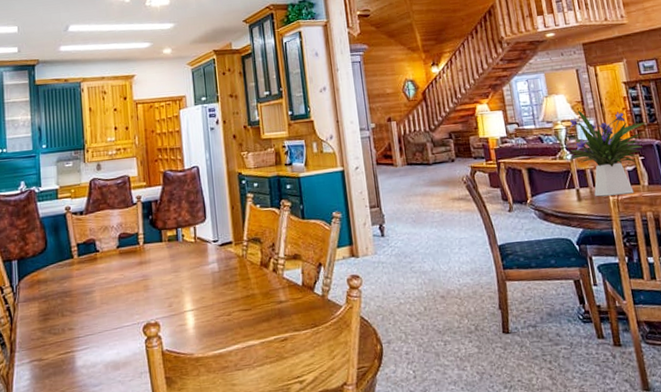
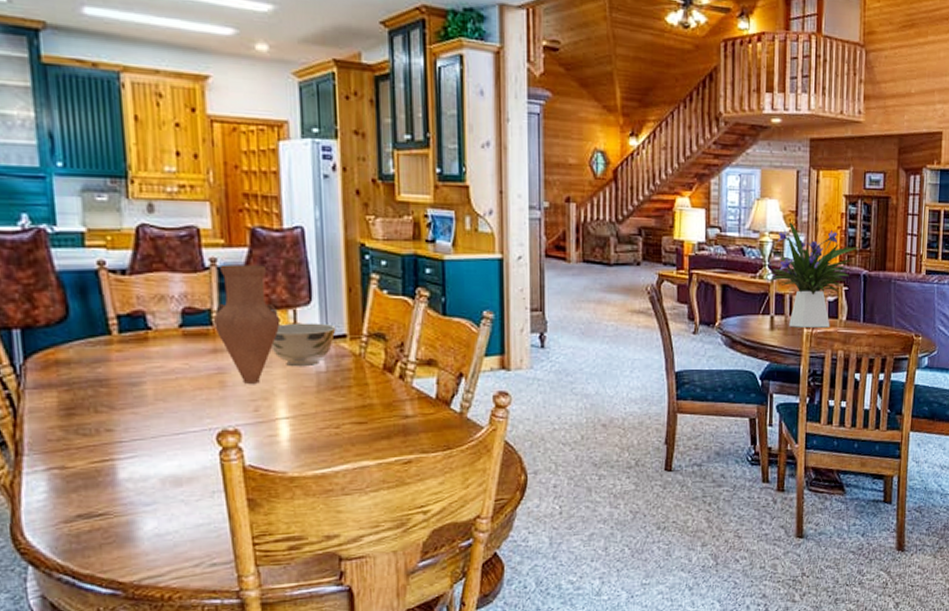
vase: none [140,197,185,287] -> present [214,264,281,385]
bowl: none [178,234,225,269] -> present [270,323,336,366]

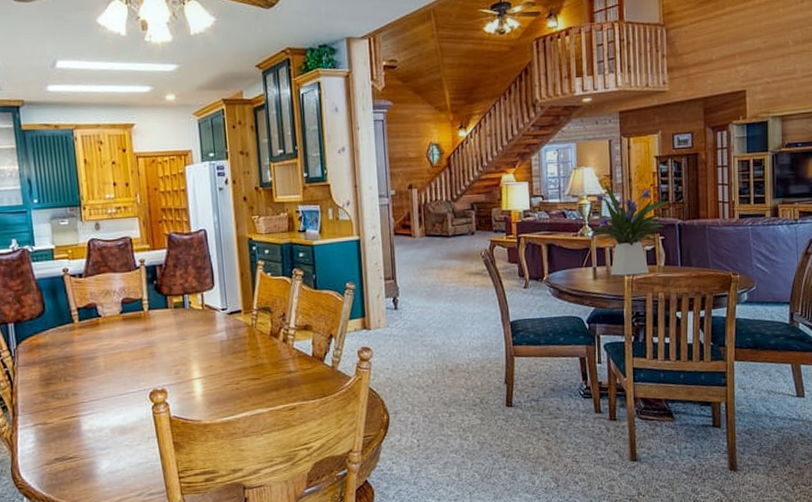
vase: present [214,264,281,385] -> none [144,262,192,354]
bowl: present [270,323,336,366] -> none [185,302,234,337]

